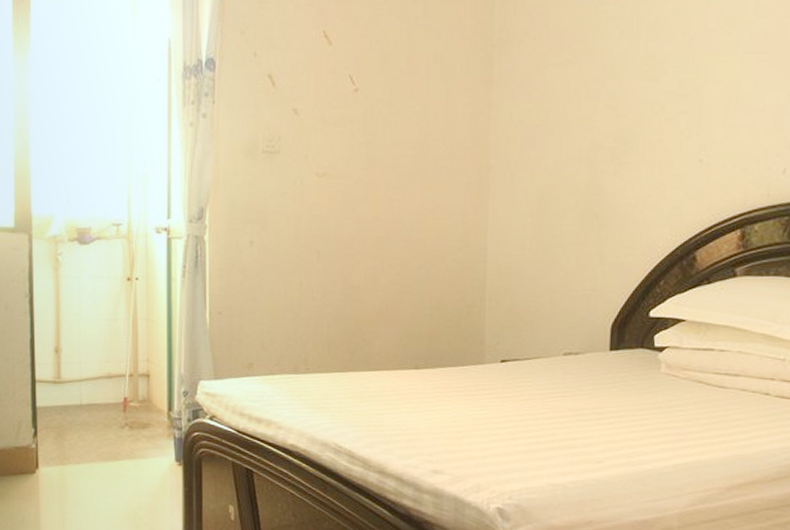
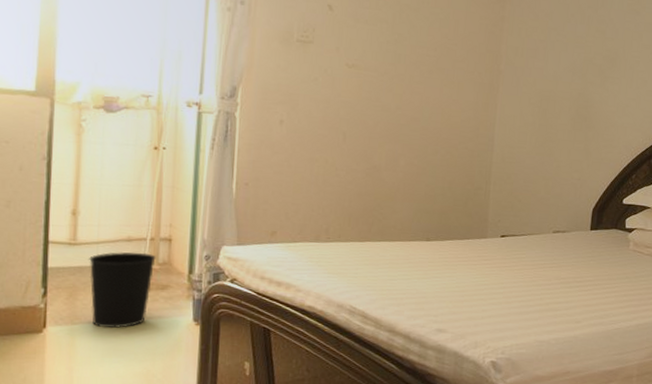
wastebasket: none [73,389,136,470] -> present [89,252,156,329]

